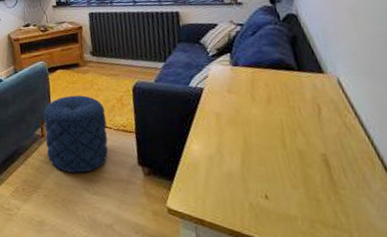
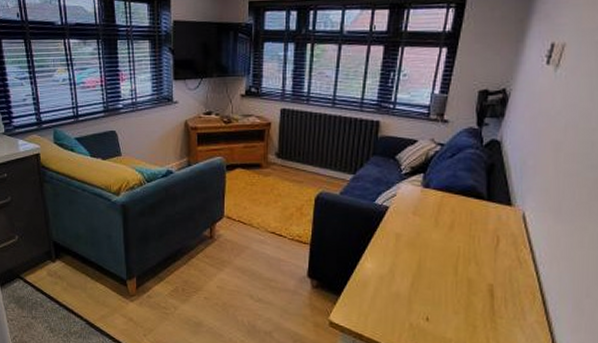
pouf: present [44,95,109,174] -> none [214,198,282,279]

